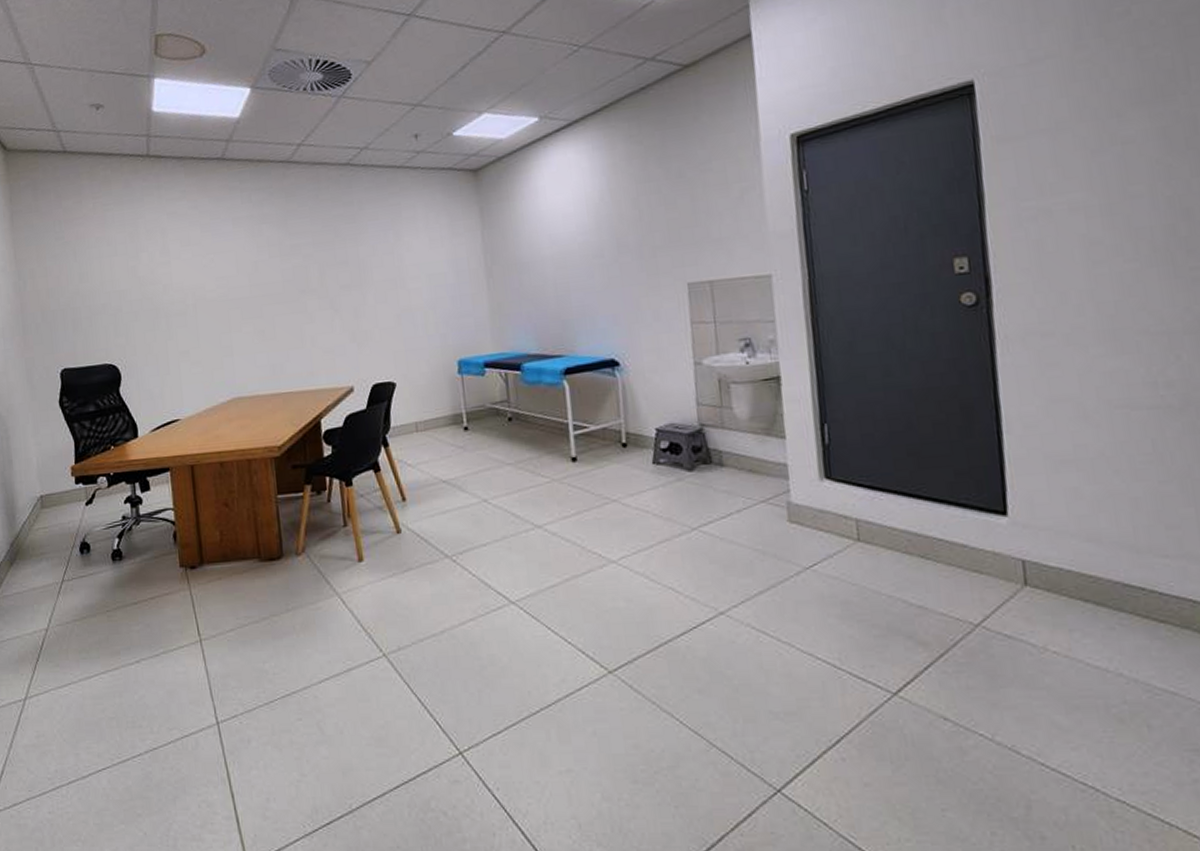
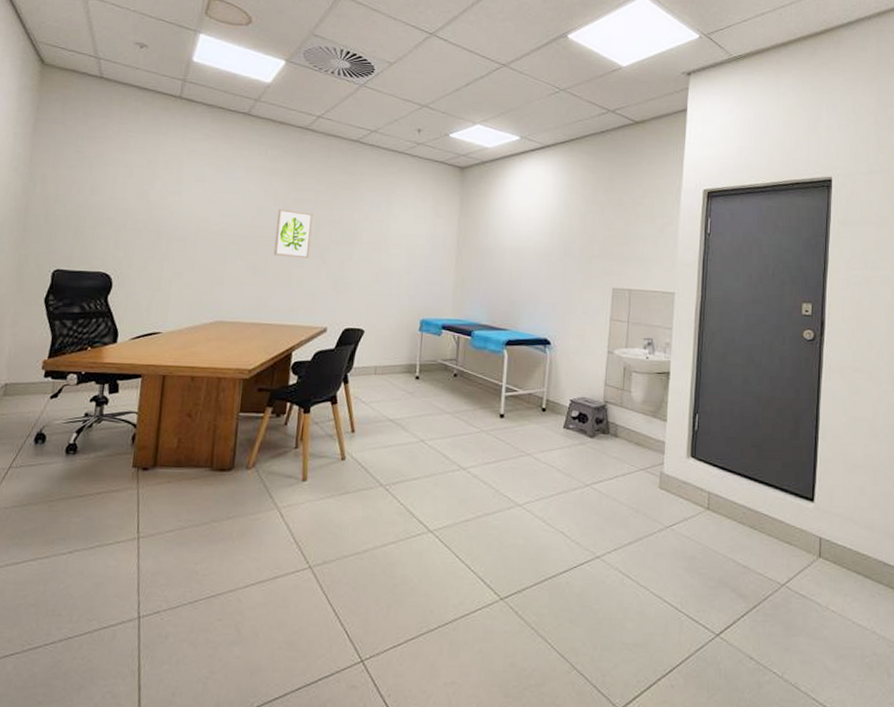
wall art: none [276,258,319,314] -> present [273,209,313,259]

